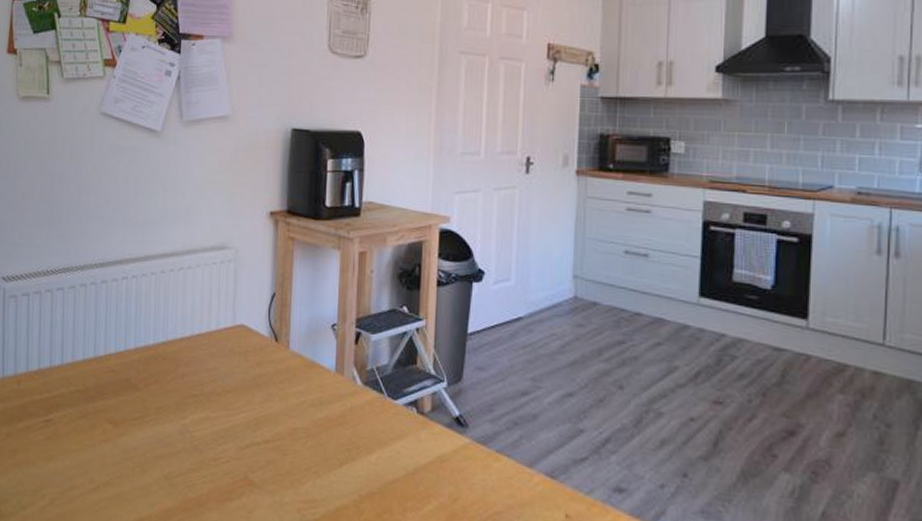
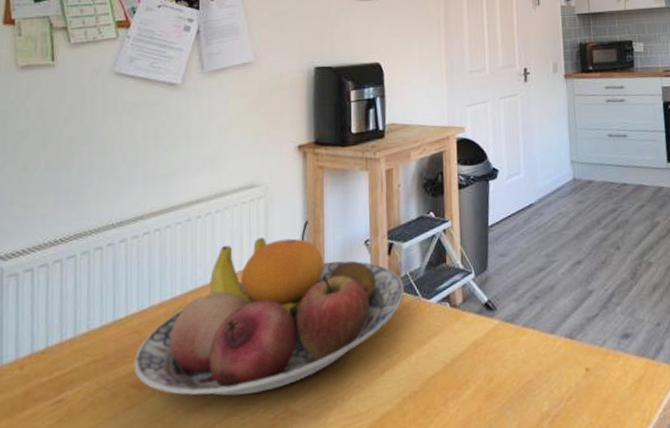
fruit bowl: none [110,301,369,456] -> present [134,237,404,396]

